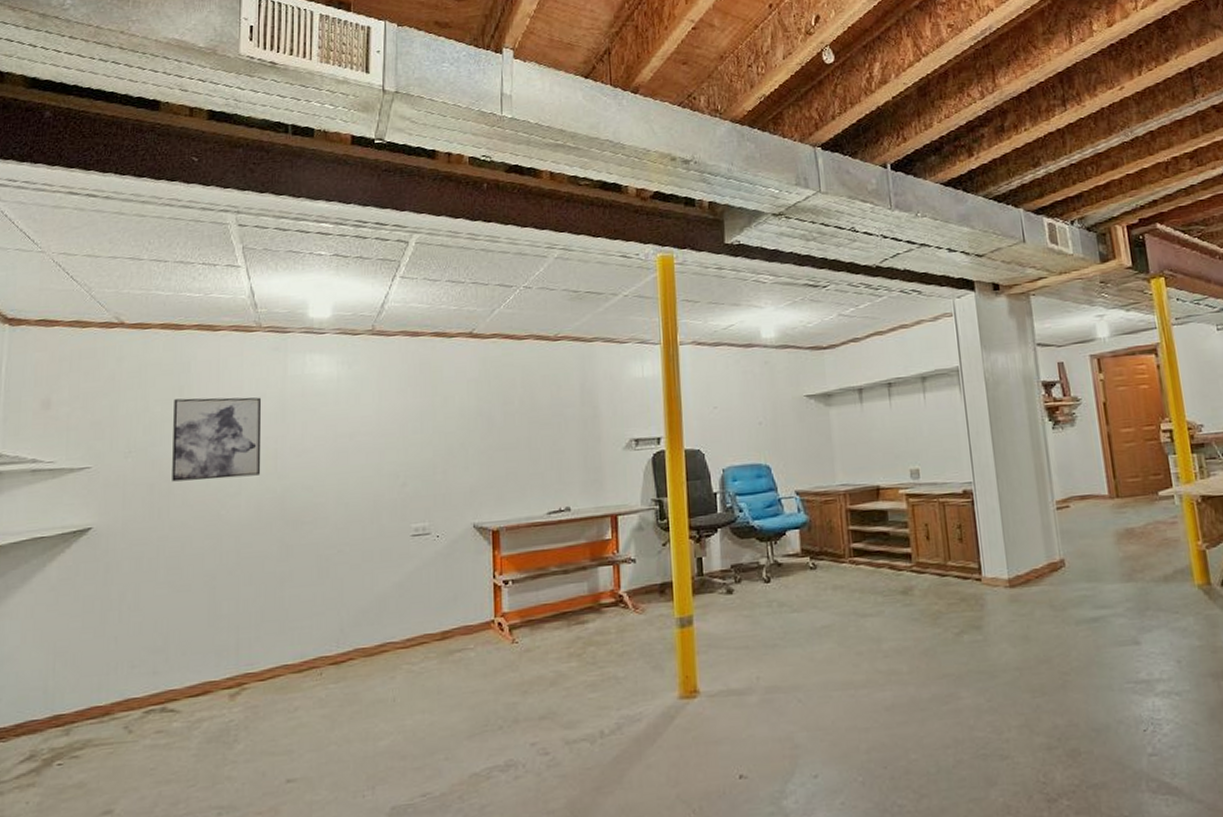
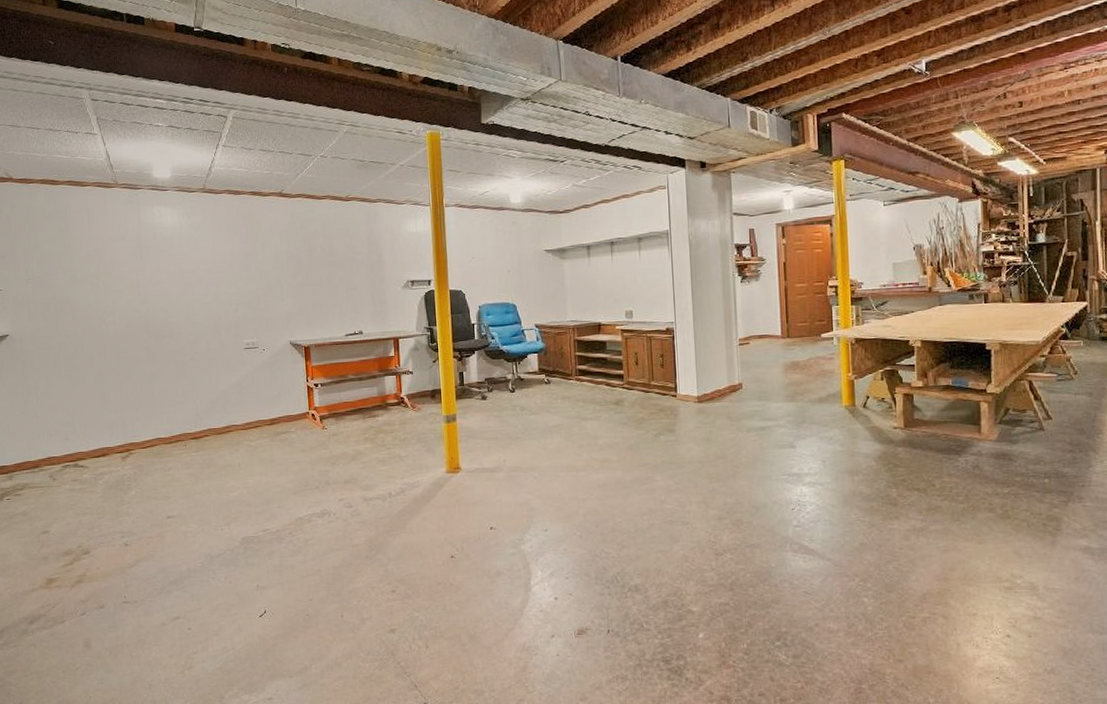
wall art: present [172,397,262,482] -> none [57,239,128,303]

